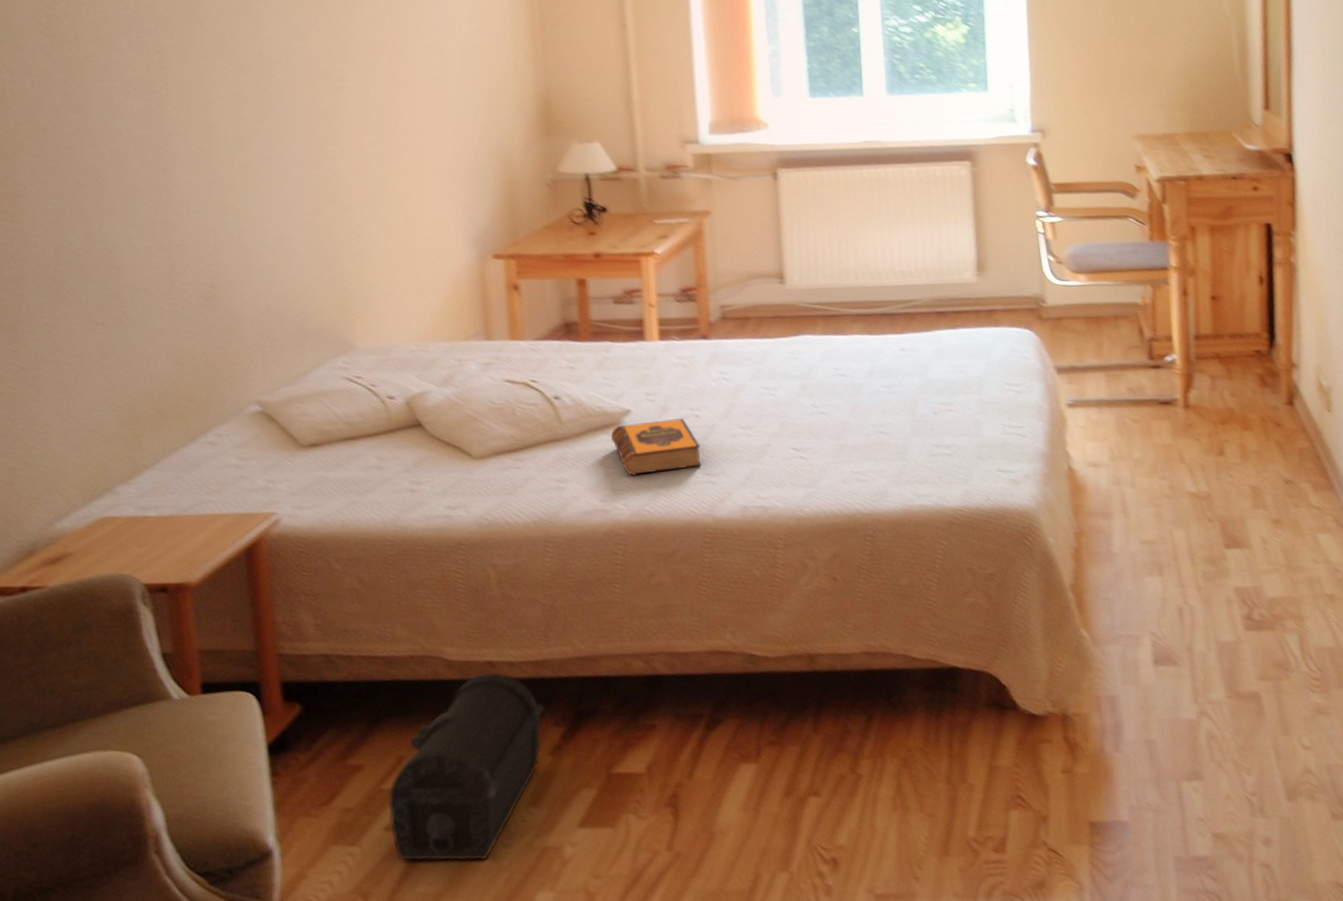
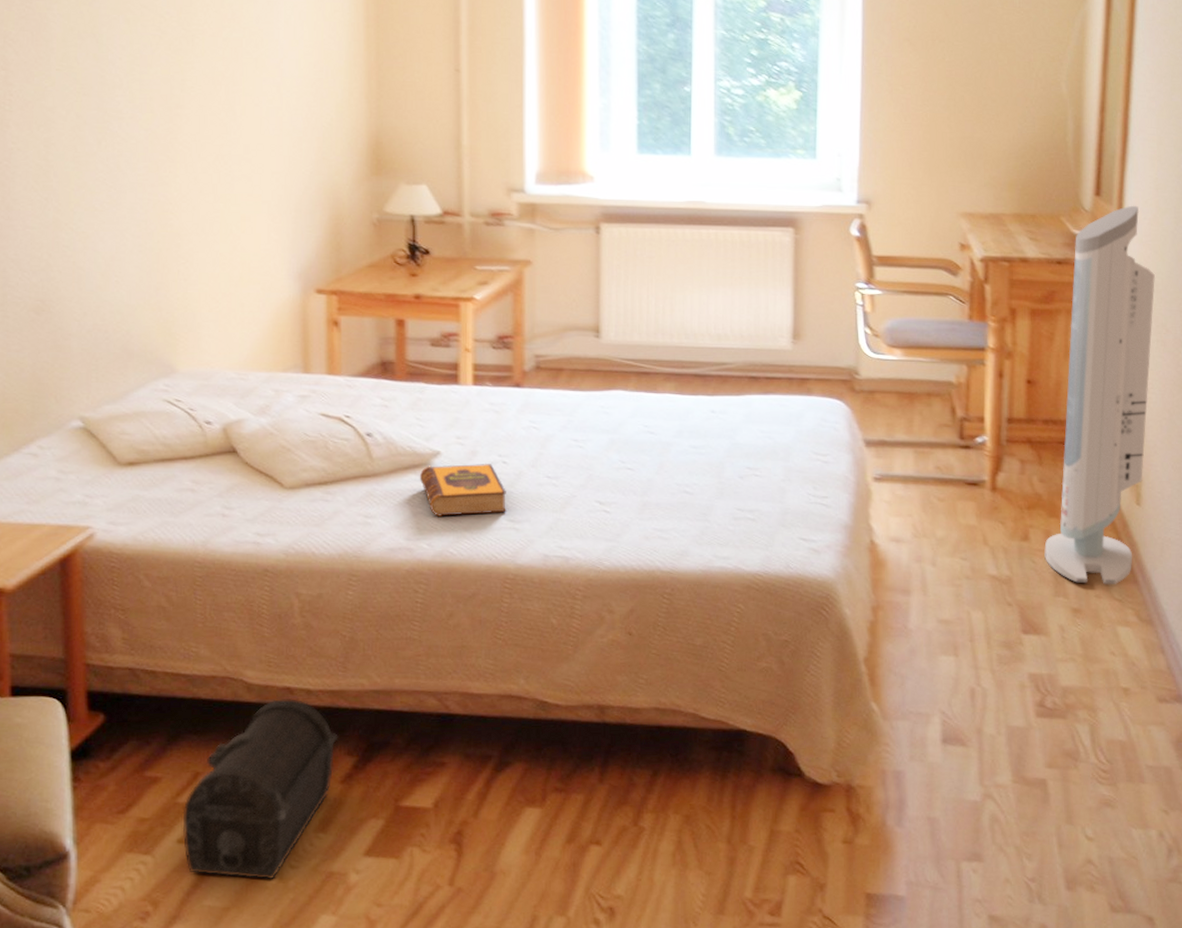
air purifier: none [1240,117,1332,494] -> present [1044,205,1155,585]

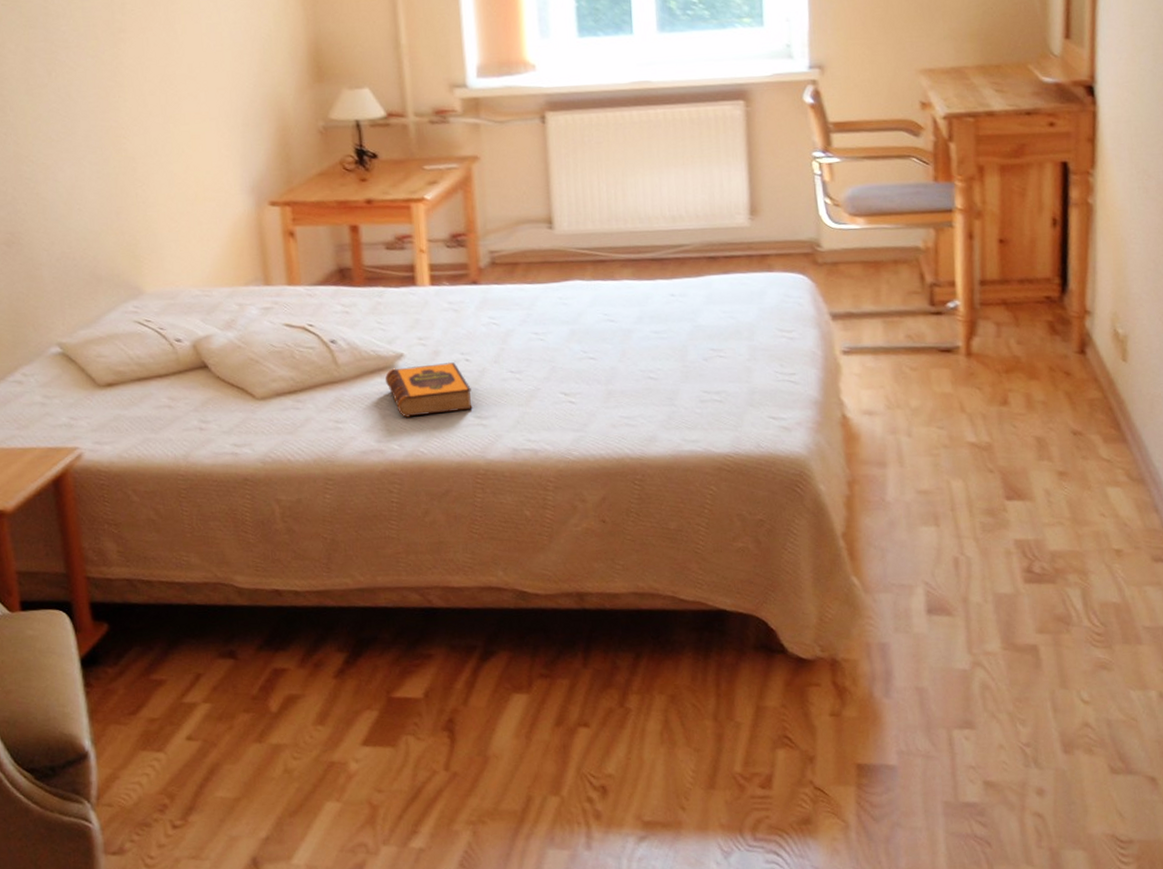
treasure chest: present [182,698,338,880] -> none [188,600,328,772]
air purifier: present [1044,205,1155,585] -> none [1025,45,1134,445]

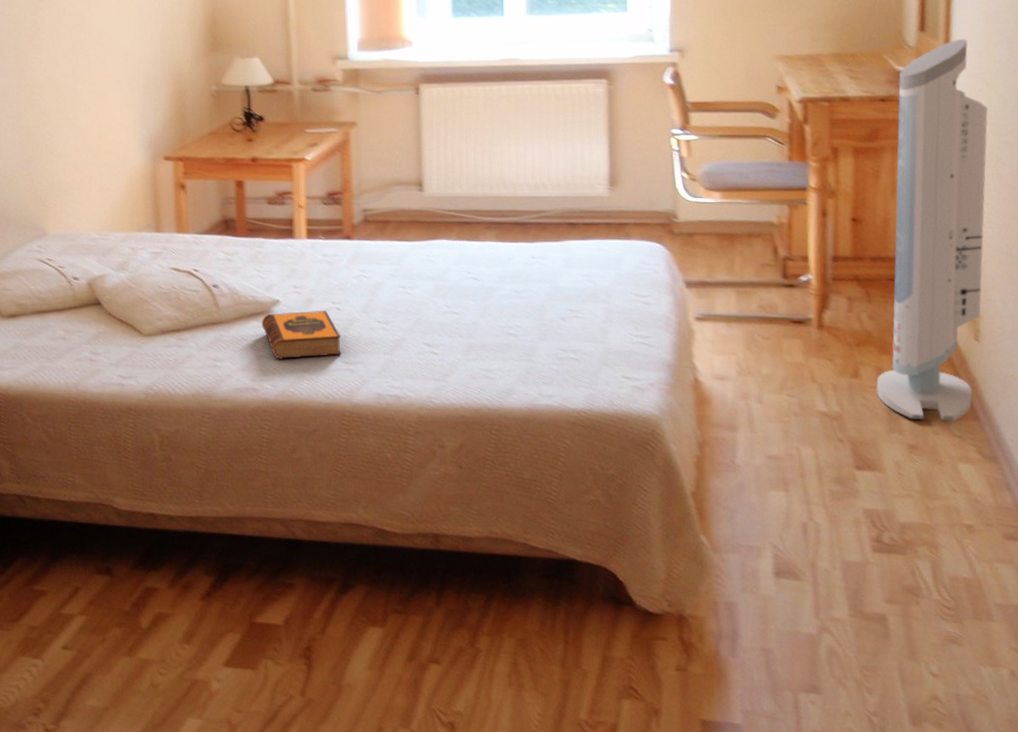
air purifier: none [1025,45,1134,445] -> present [876,38,988,421]

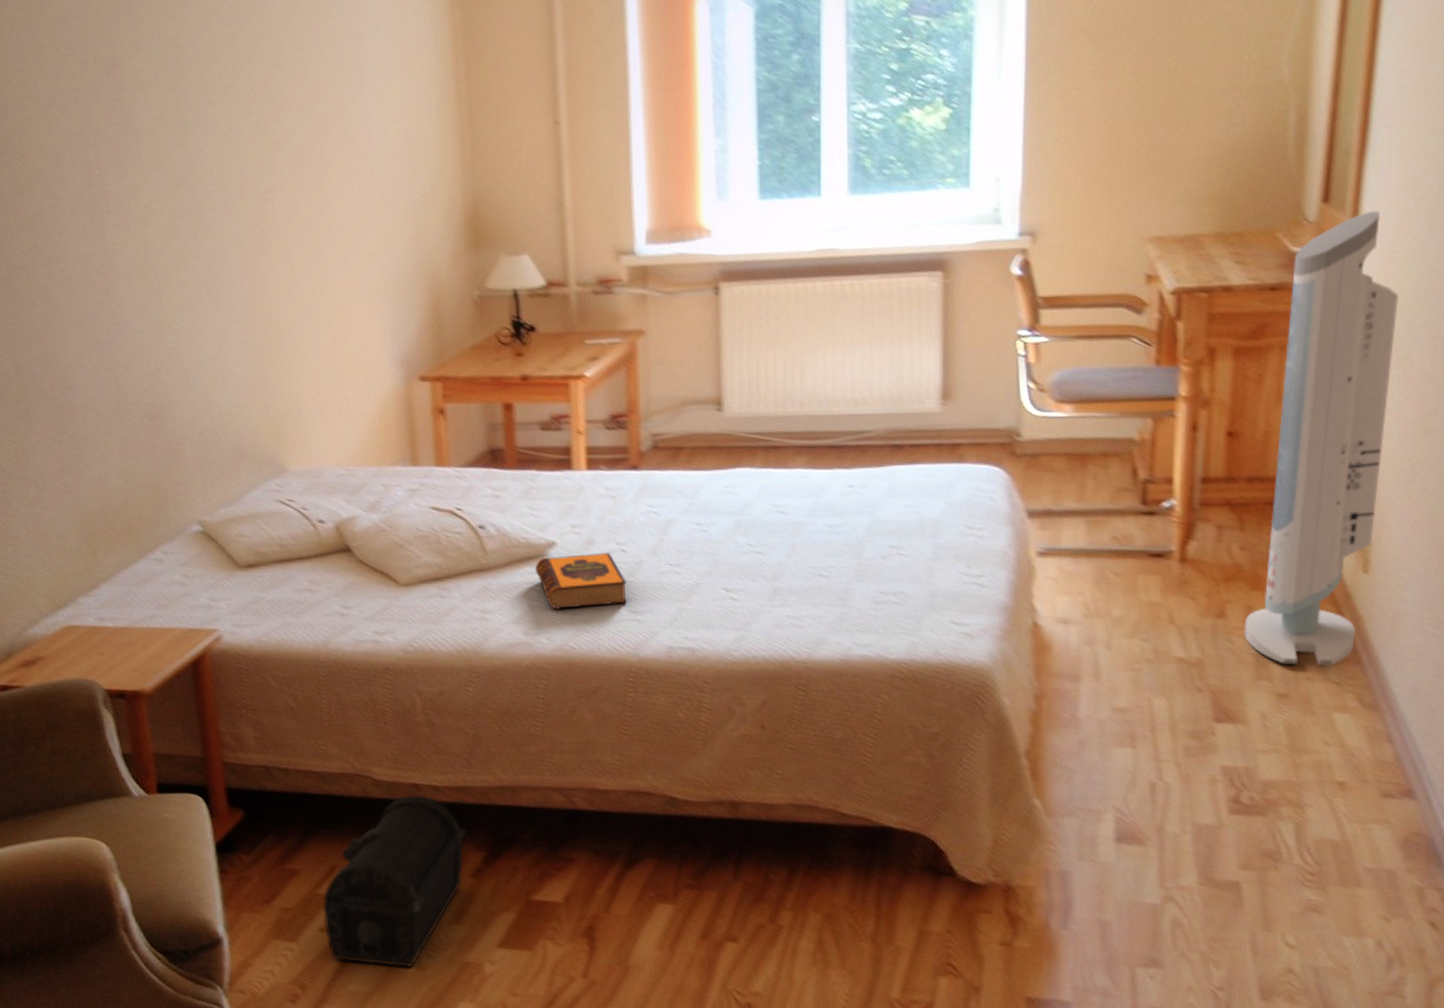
treasure chest: none [66,523,198,685] -> present [322,795,467,968]

